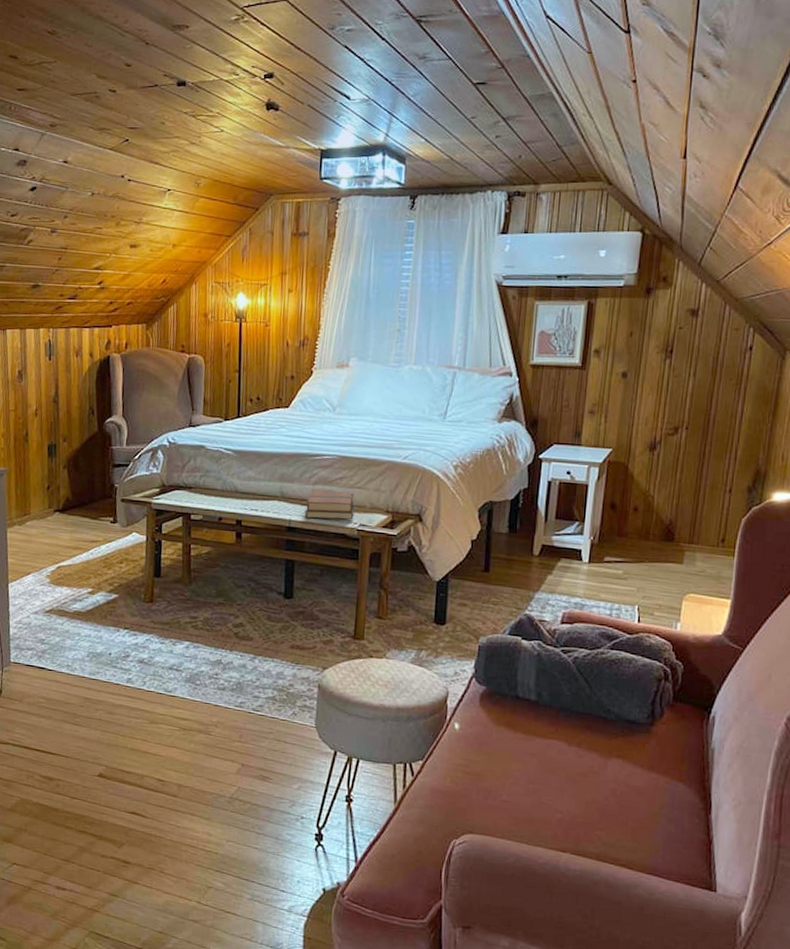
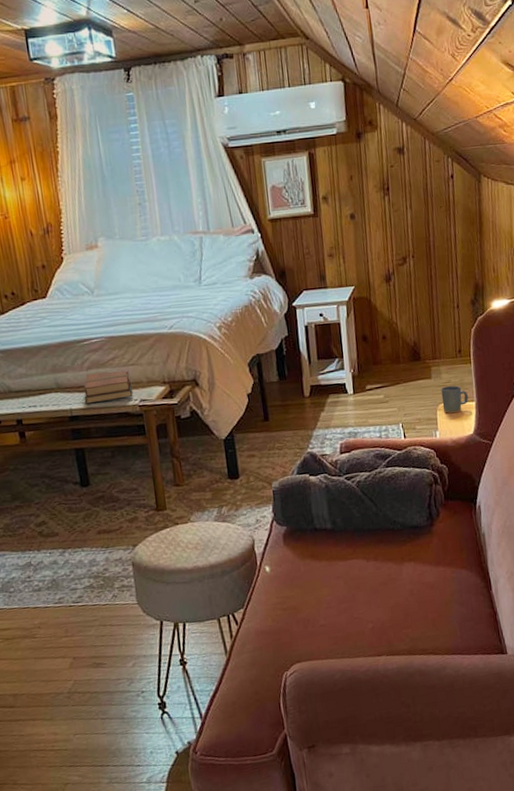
mug: none [690,575,724,607] -> present [441,385,468,413]

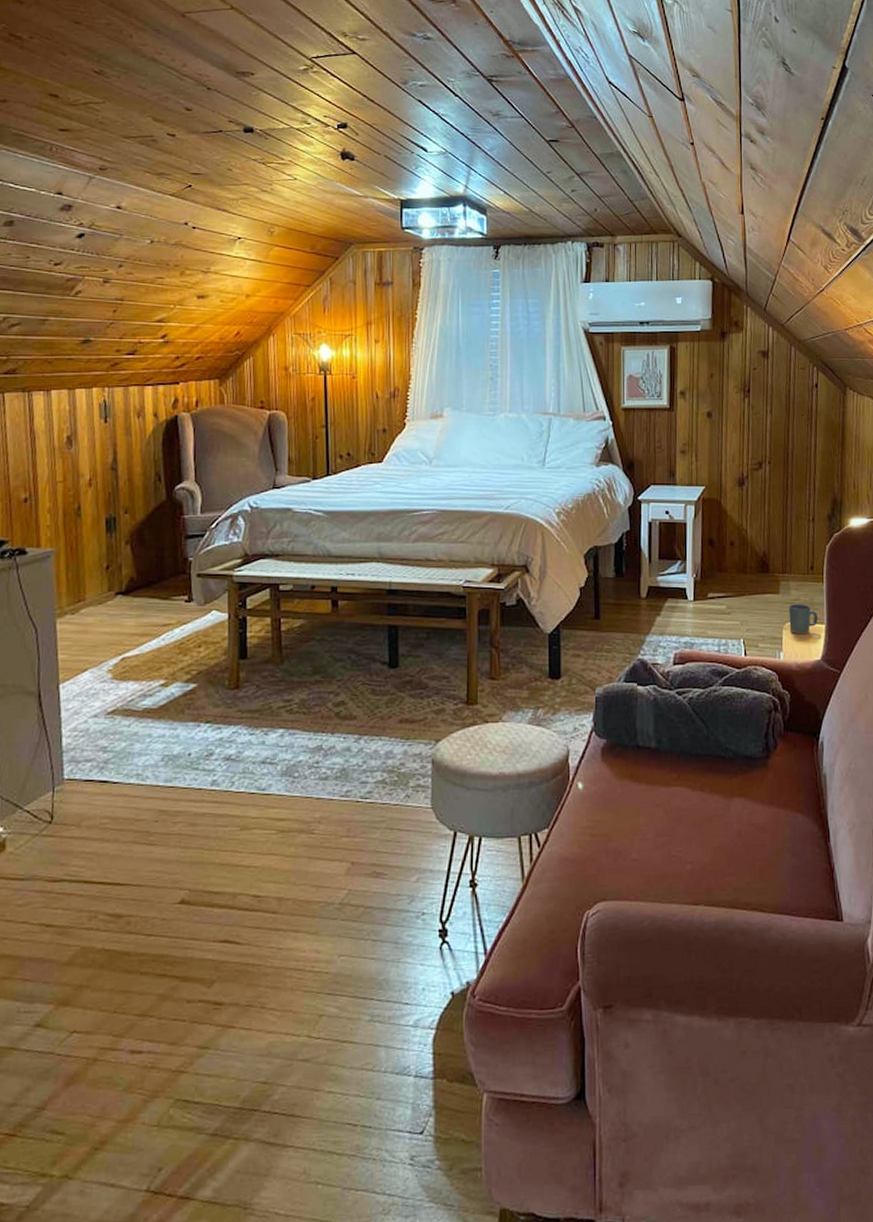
books: present [84,368,133,404] -> none [407,545,459,579]

